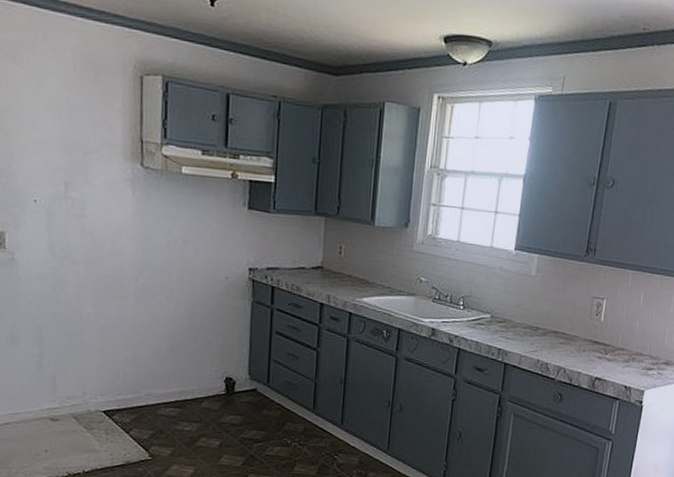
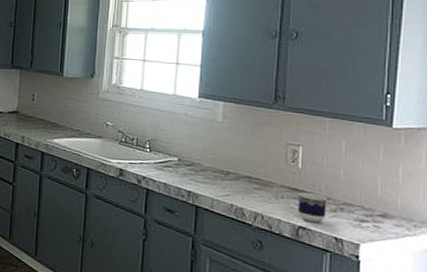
cup: none [596,345,623,373] -> present [298,192,328,223]

